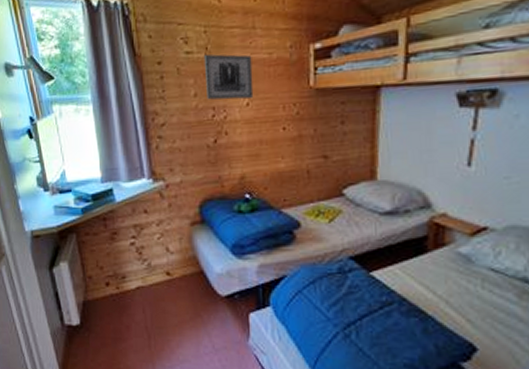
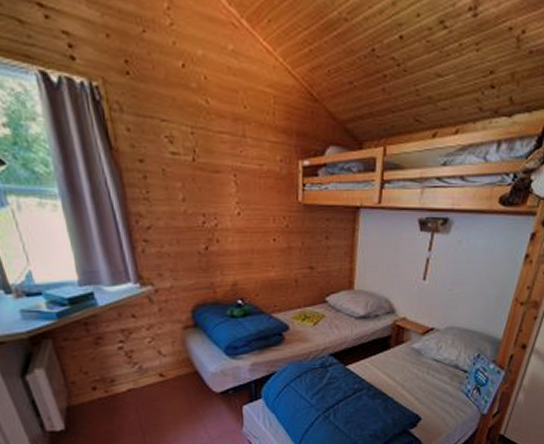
wall art: present [203,53,254,100] -> none [191,157,245,209]

